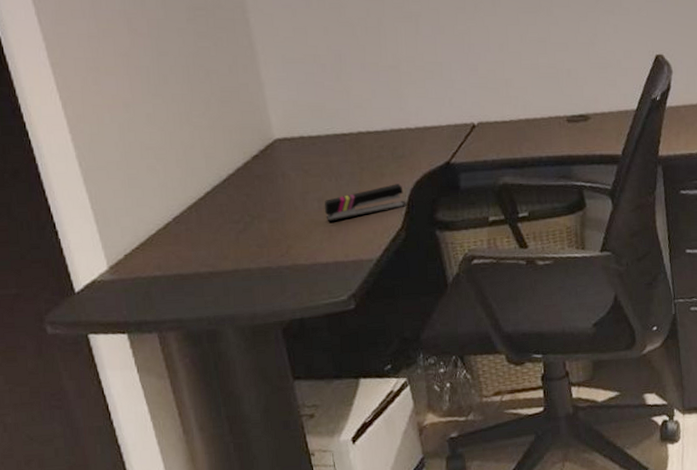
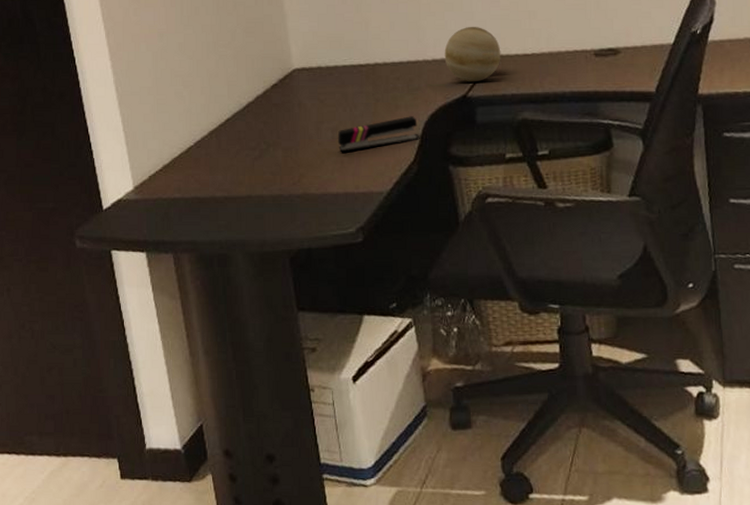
decorative ball: none [426,95,481,149] -> present [444,27,501,82]

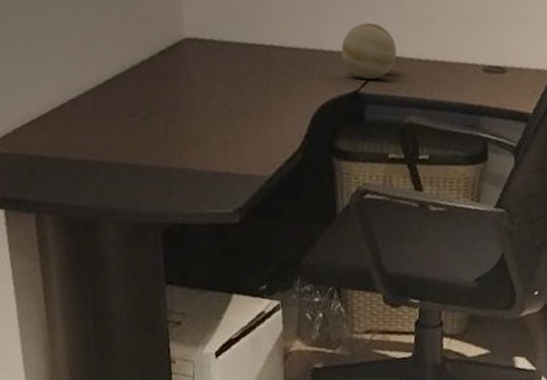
stapler: present [337,116,420,153] -> none [223,104,308,132]

